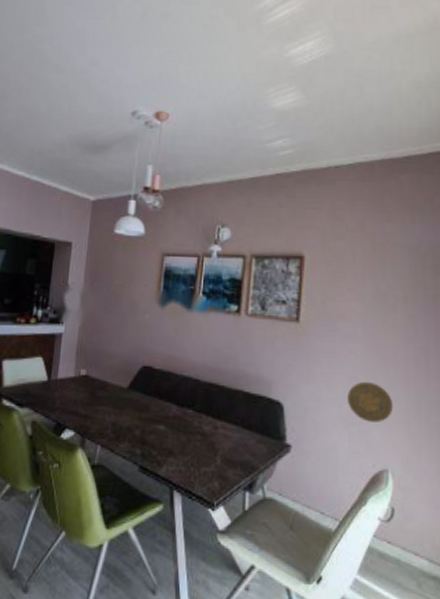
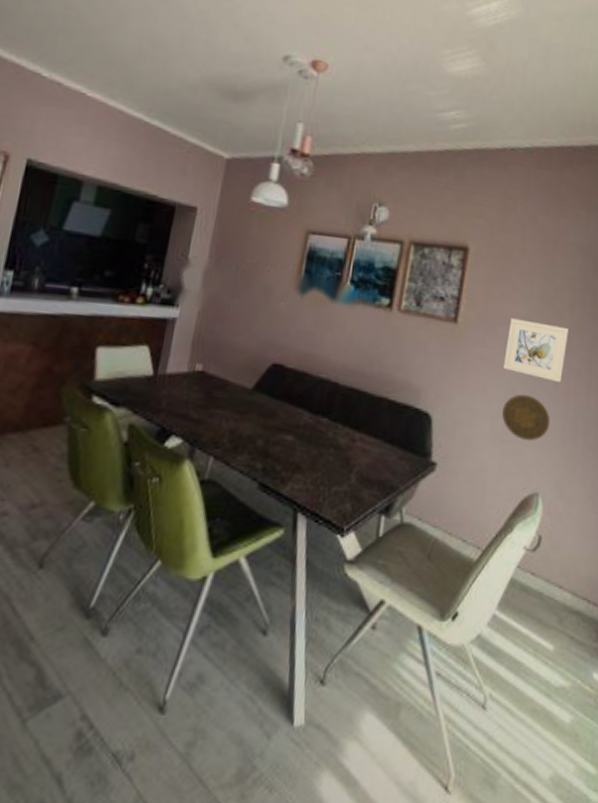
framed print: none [345,315,404,369] -> present [503,318,570,382]

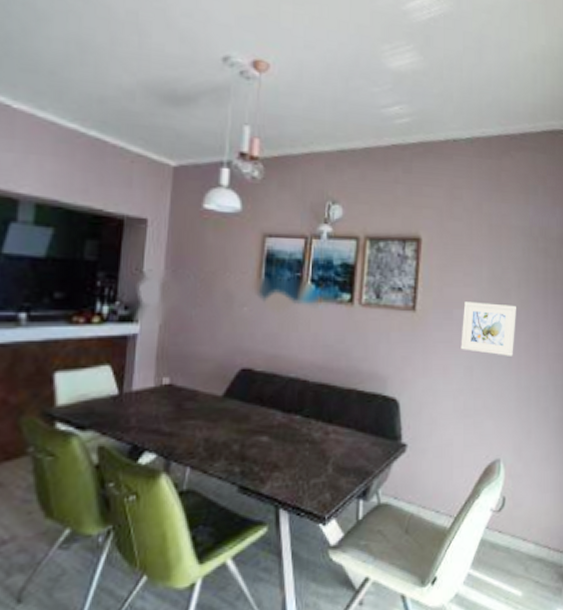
decorative plate: present [502,394,551,441] -> none [463,371,506,413]

